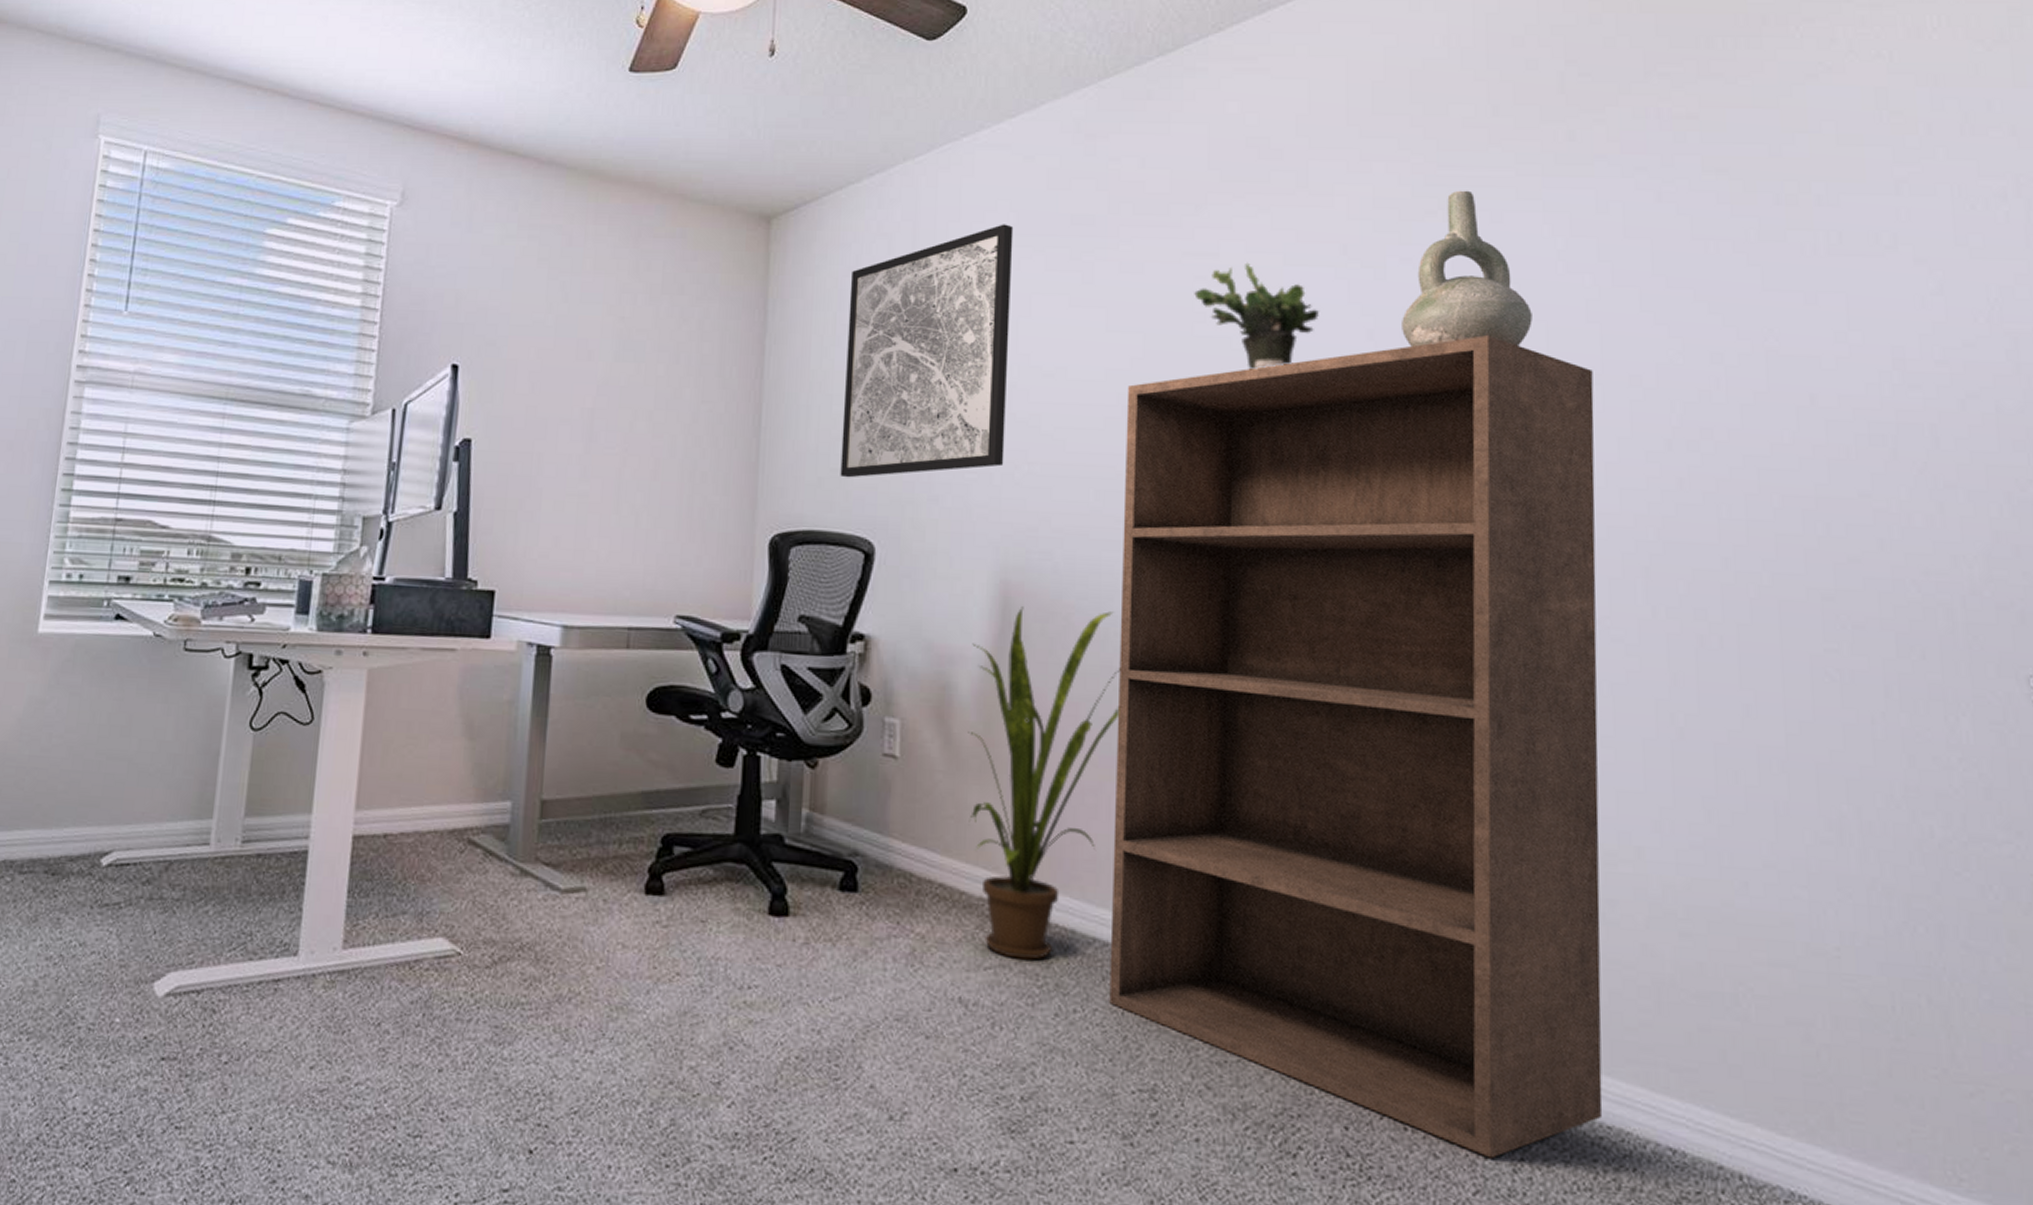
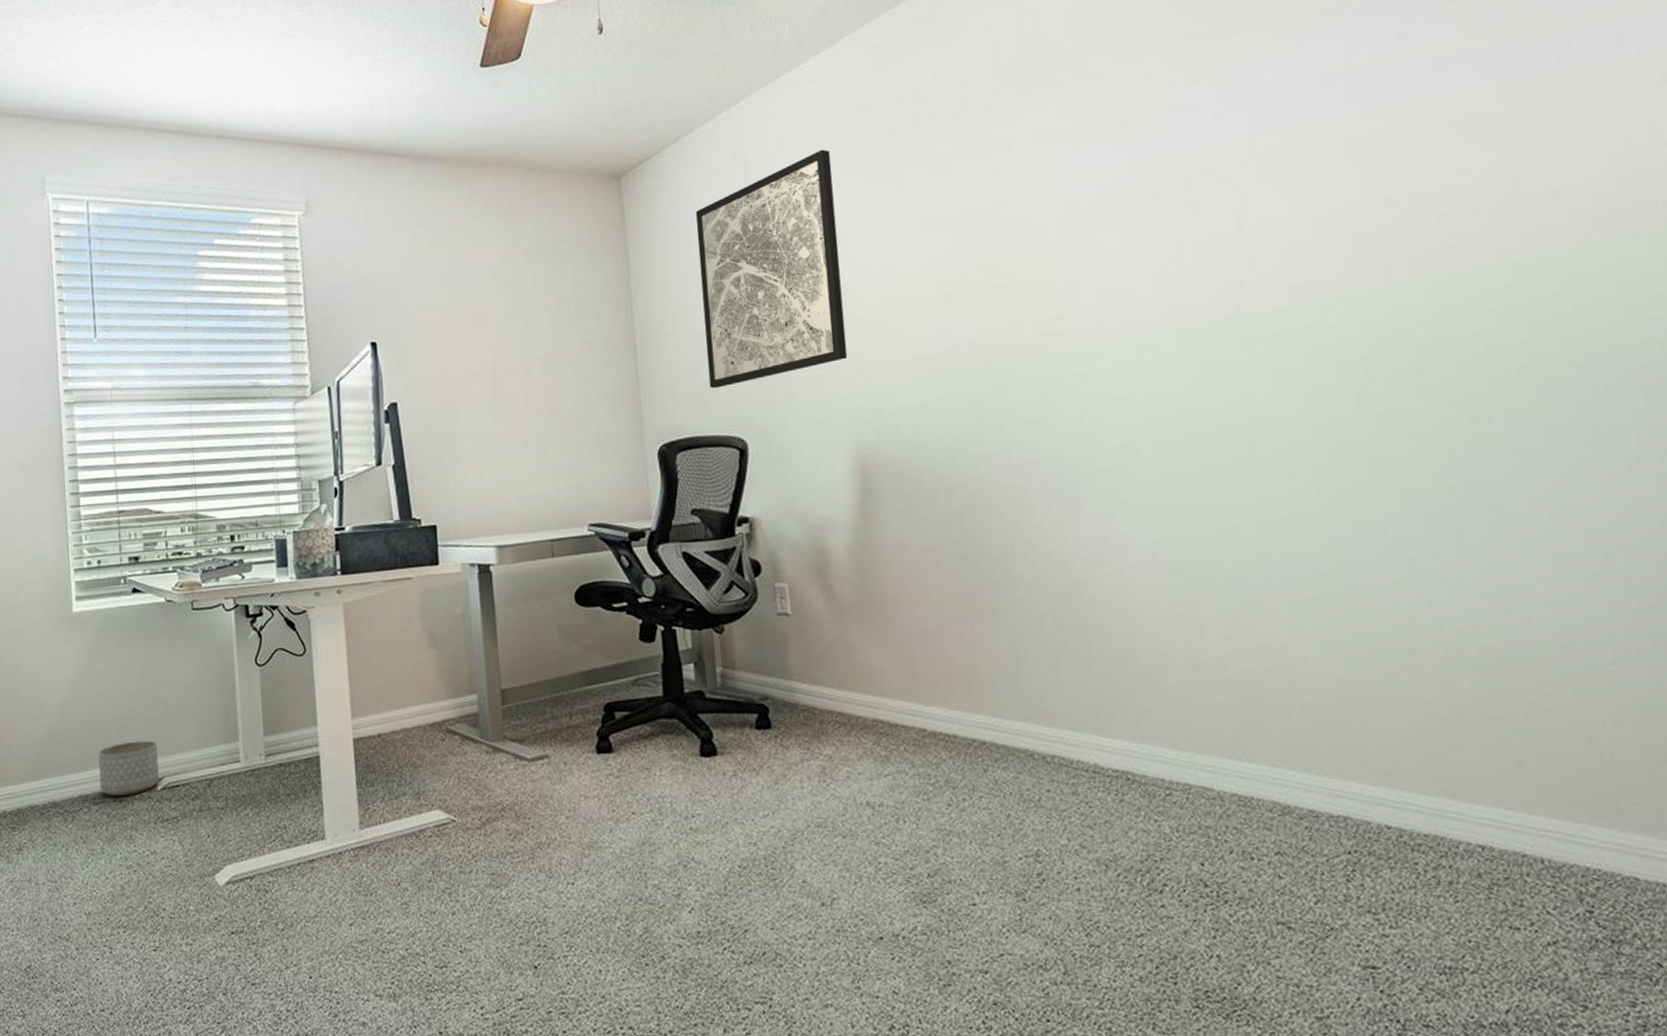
planter: none [31,801,112,868] -> present [98,740,159,797]
house plant: present [968,607,1121,960] -> none [840,468,973,765]
bookshelf: present [1109,335,1603,1159] -> none [947,181,1419,873]
potted plant: present [1194,262,1319,370] -> none [994,150,1106,244]
decorative vase: present [1402,190,1532,347] -> none [1179,55,1297,202]

